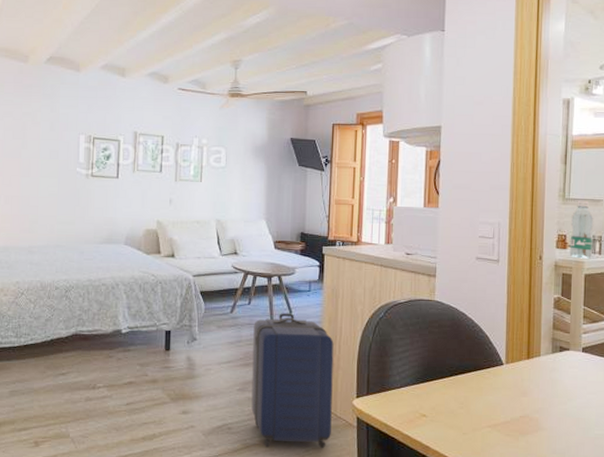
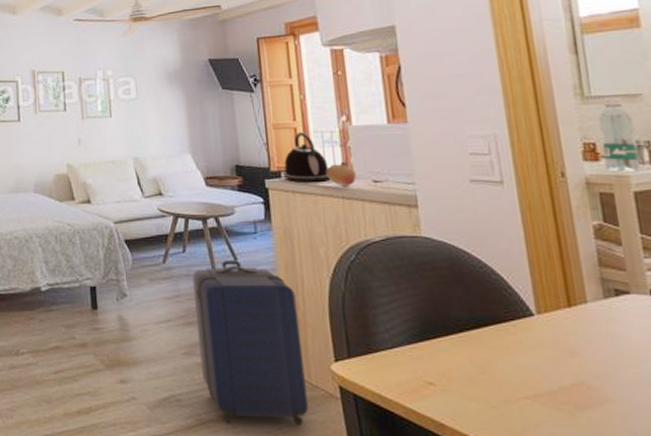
kettle: none [338,209,374,251] -> present [283,132,330,183]
fruit: none [371,235,395,257] -> present [326,161,357,187]

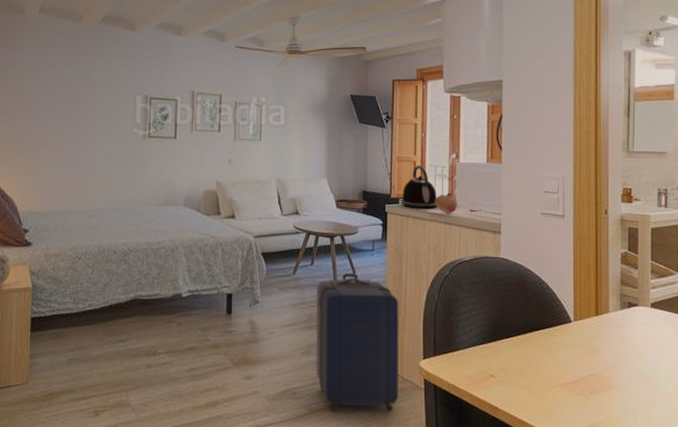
bottle: present [597,96,640,172] -> none [635,153,659,212]

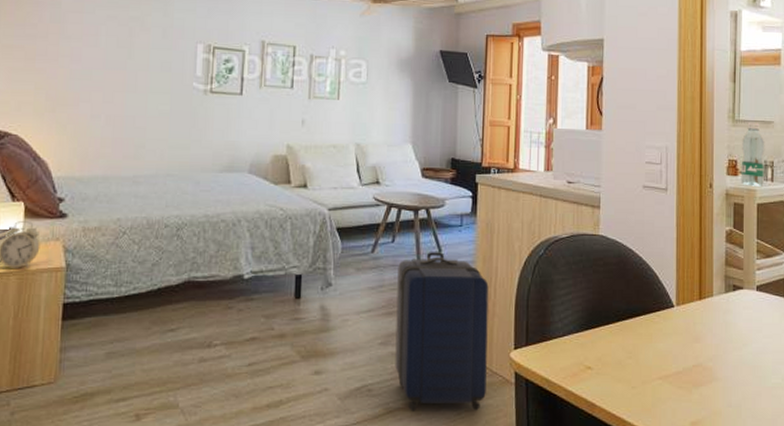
kettle: present [401,166,437,209] -> none [493,131,532,180]
fruit: present [434,192,458,214] -> none [529,161,555,185]
bottle: none [635,153,659,212] -> present [741,121,765,187]

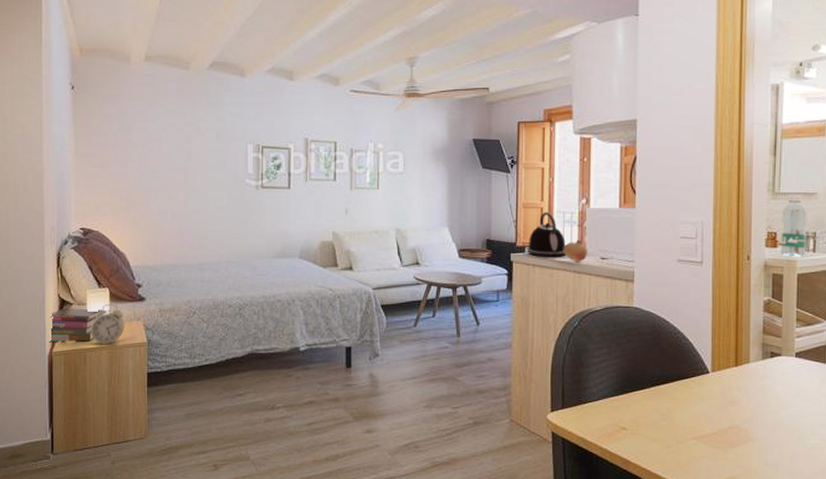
suitcase: present [395,252,489,412] -> none [439,325,525,466]
kettle: none [493,131,532,180] -> present [527,212,566,257]
fruit: none [529,161,555,185] -> present [563,239,588,262]

